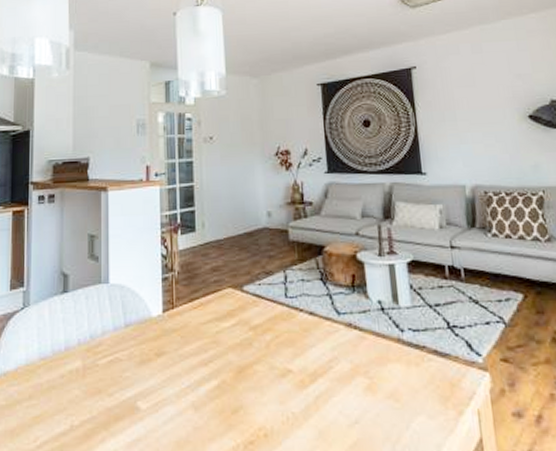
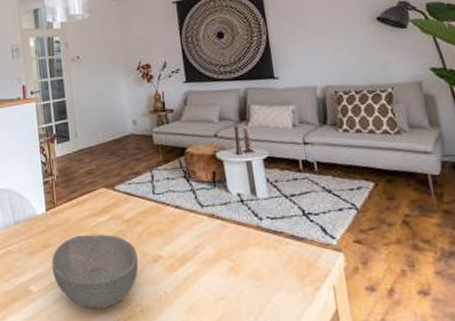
bowl: none [165,342,265,432] -> present [51,234,139,309]

